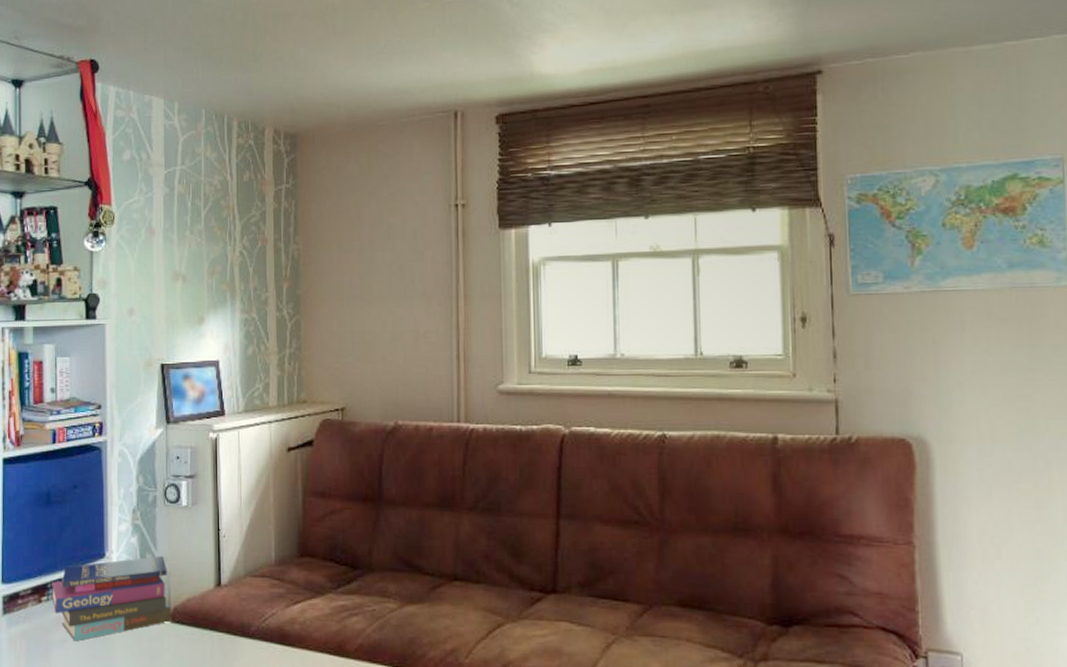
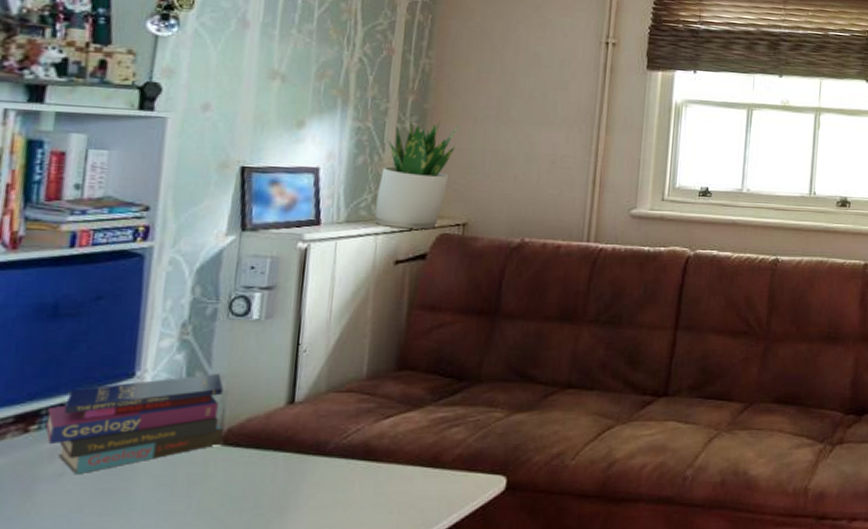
planter: none [267,305,329,416] -> present [375,120,460,230]

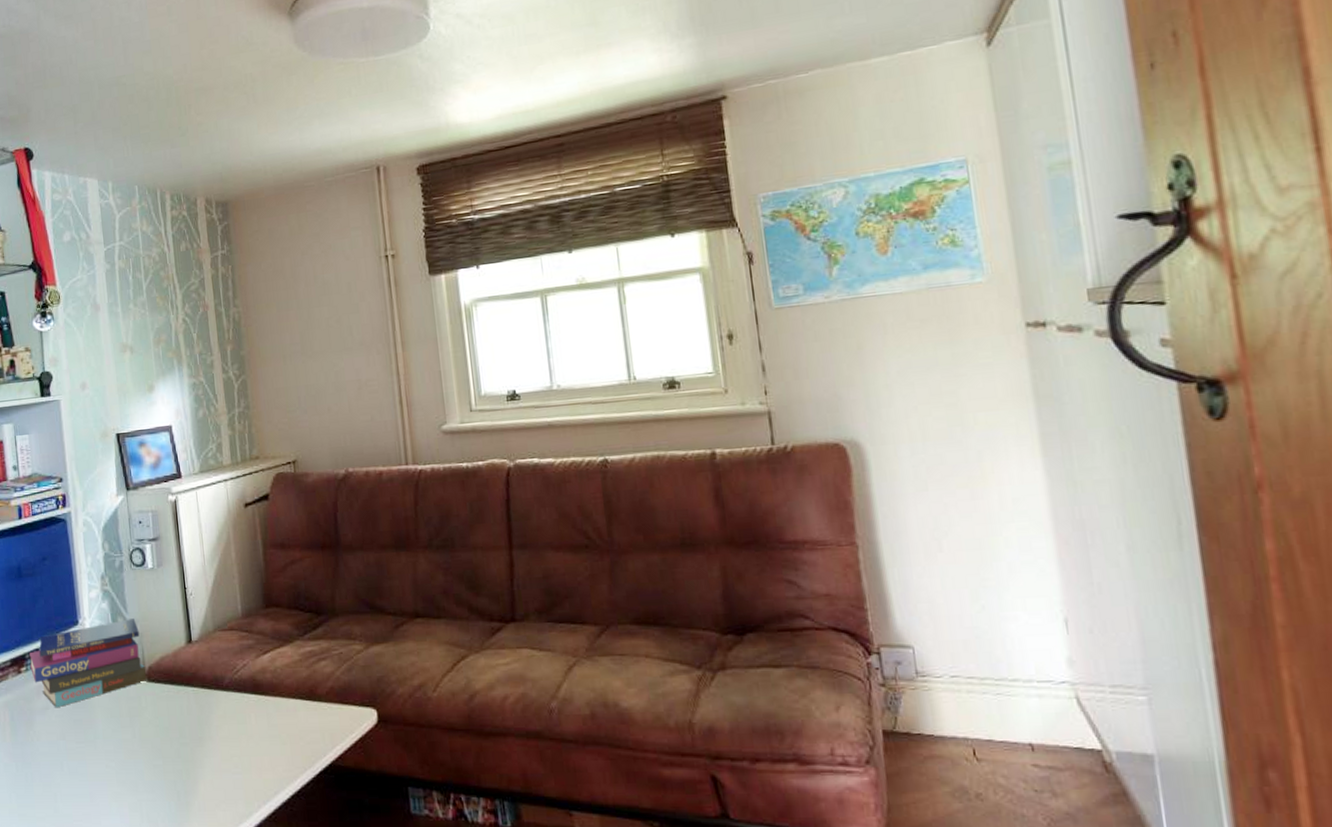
planter: present [375,120,460,230] -> none [219,364,274,473]

